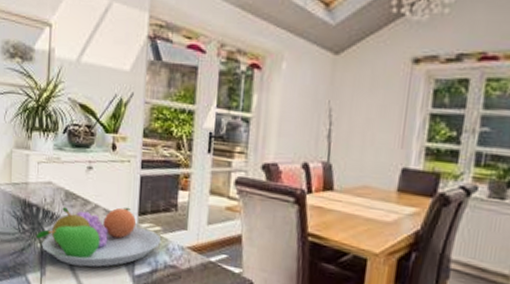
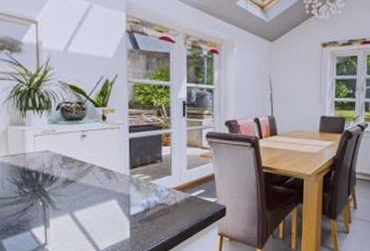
fruit bowl: present [37,207,162,268] -> none [38,163,151,215]

